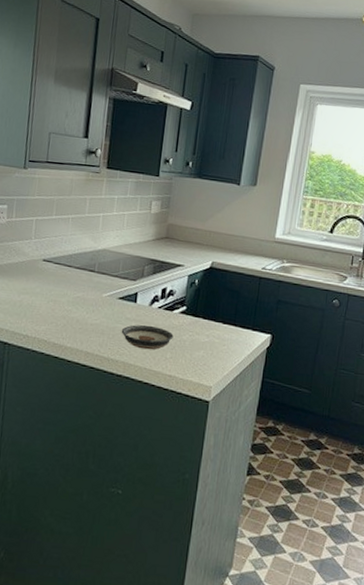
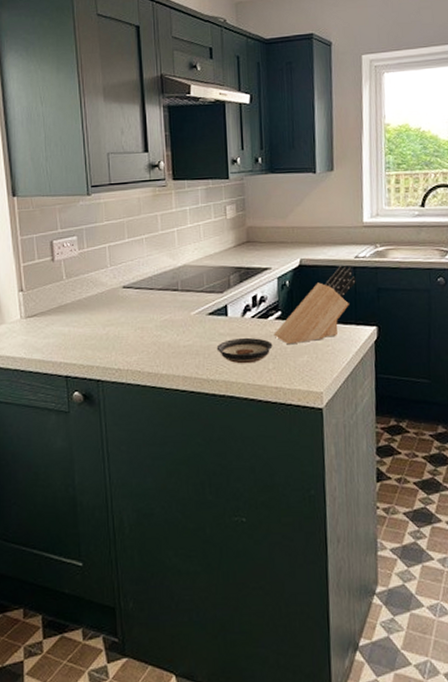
knife block: none [176,273,260,339] -> present [273,265,356,344]

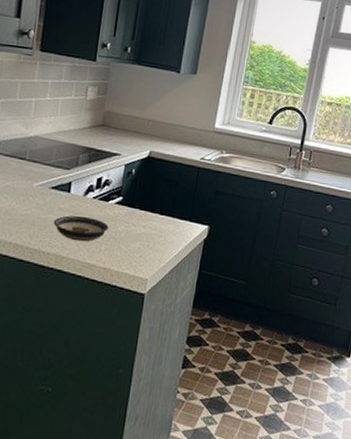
knife block: present [273,265,356,344] -> none [111,163,198,230]

